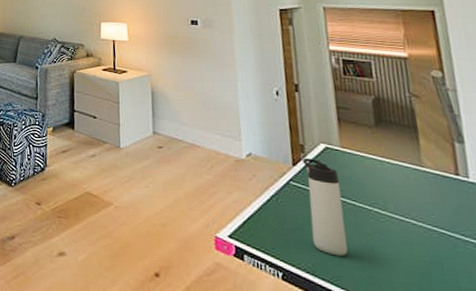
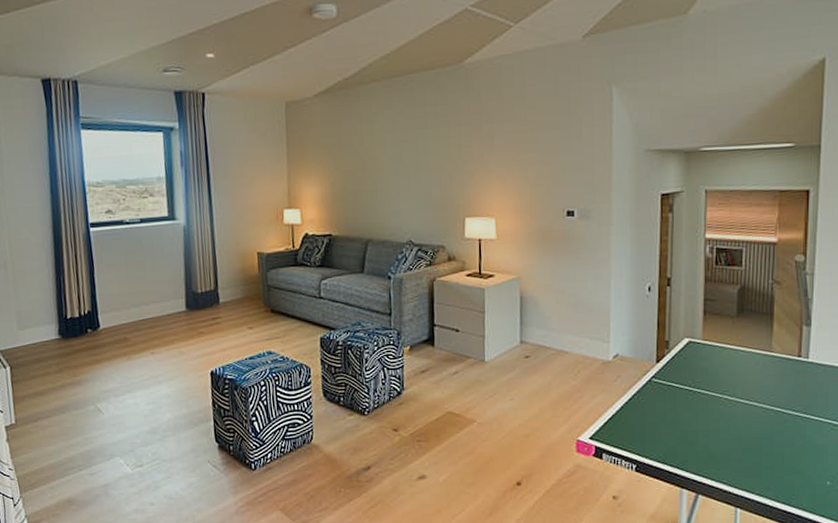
thermos bottle: present [303,158,348,257] -> none [666,353,698,444]

